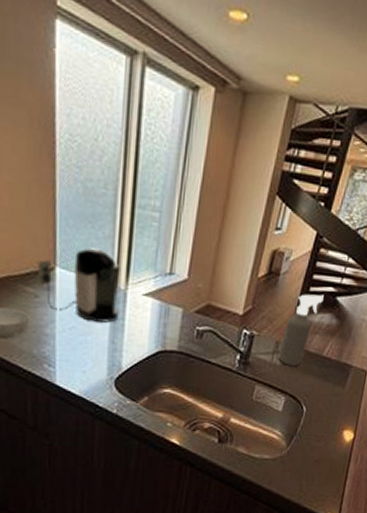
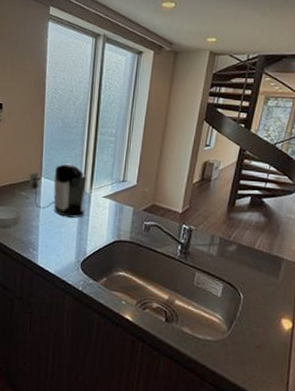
spray bottle: present [278,294,324,366] -> none [214,196,251,257]

